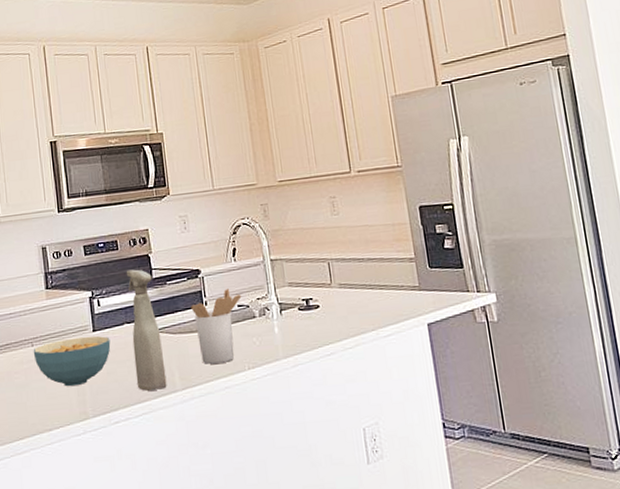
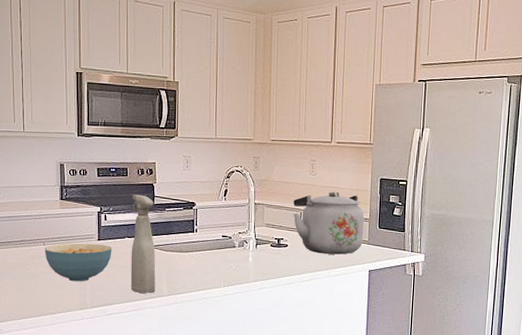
utensil holder: present [191,289,242,364] -> none [183,222,226,279]
kettle: none [317,230,413,311] -> present [293,191,365,255]

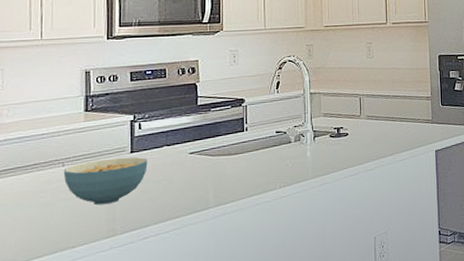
spray bottle: present [130,194,156,293] -> none [170,96,201,208]
kettle: present [293,191,365,255] -> none [351,72,427,139]

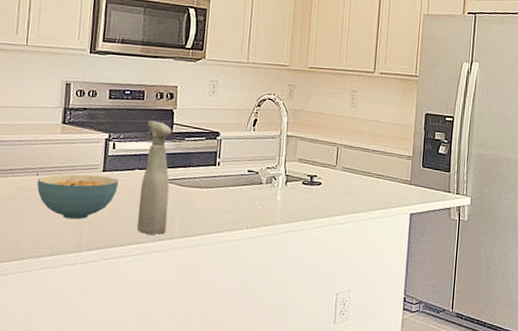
spray bottle: none [170,96,201,208] -> present [136,120,172,234]

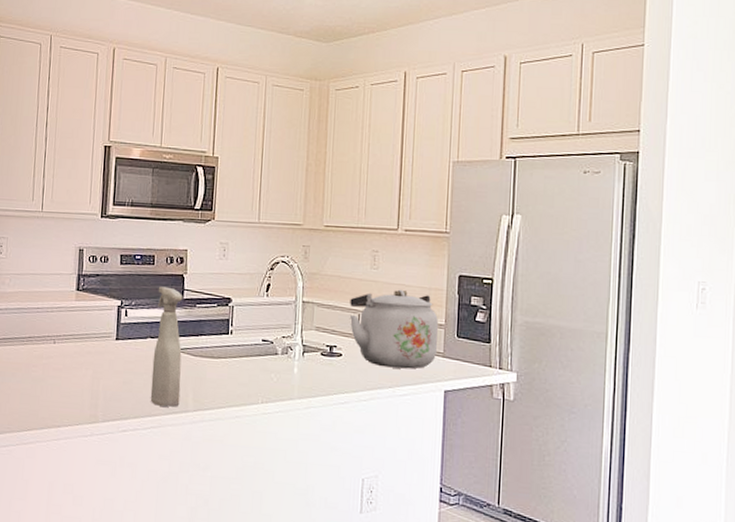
cereal bowl: present [36,174,119,220] -> none [54,342,132,390]
kettle: none [329,125,407,196] -> present [349,289,439,369]

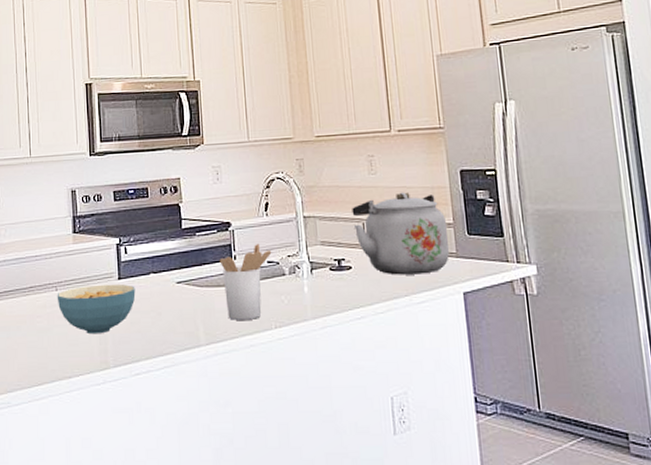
cereal bowl: none [54,342,132,390] -> present [57,284,136,335]
spray bottle: present [150,286,183,407] -> none [155,218,191,344]
utensil holder: none [216,322,268,393] -> present [219,244,272,320]

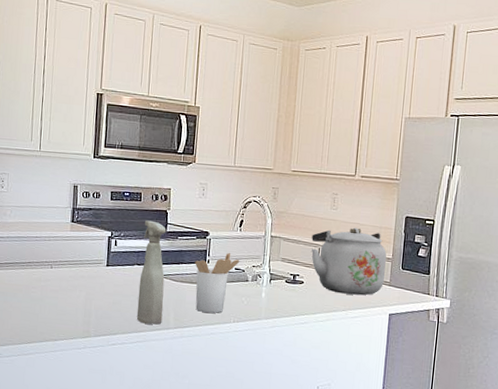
cereal bowl: present [57,284,136,335] -> none [51,268,120,309]
spray bottle: none [155,218,191,344] -> present [136,220,167,325]

